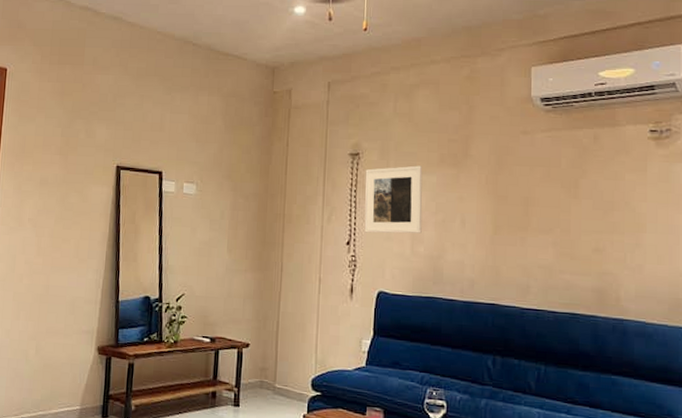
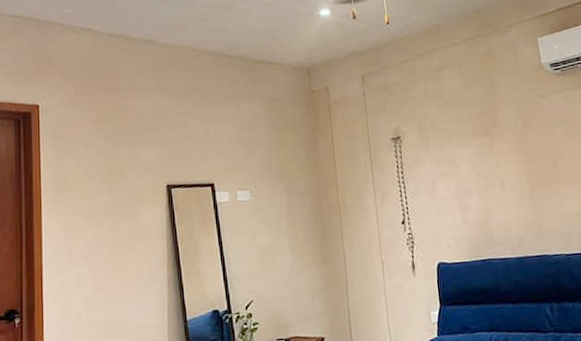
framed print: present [364,165,423,234] -> none [408,139,468,210]

